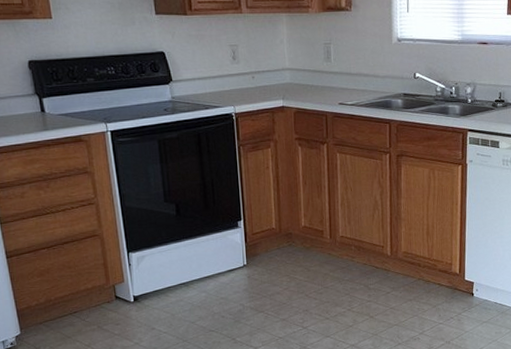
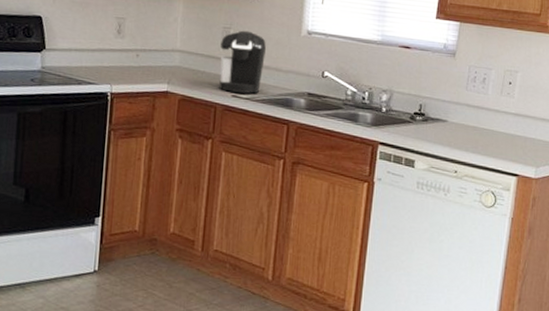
coffee maker: none [324,44,364,101] -> present [219,30,267,94]

